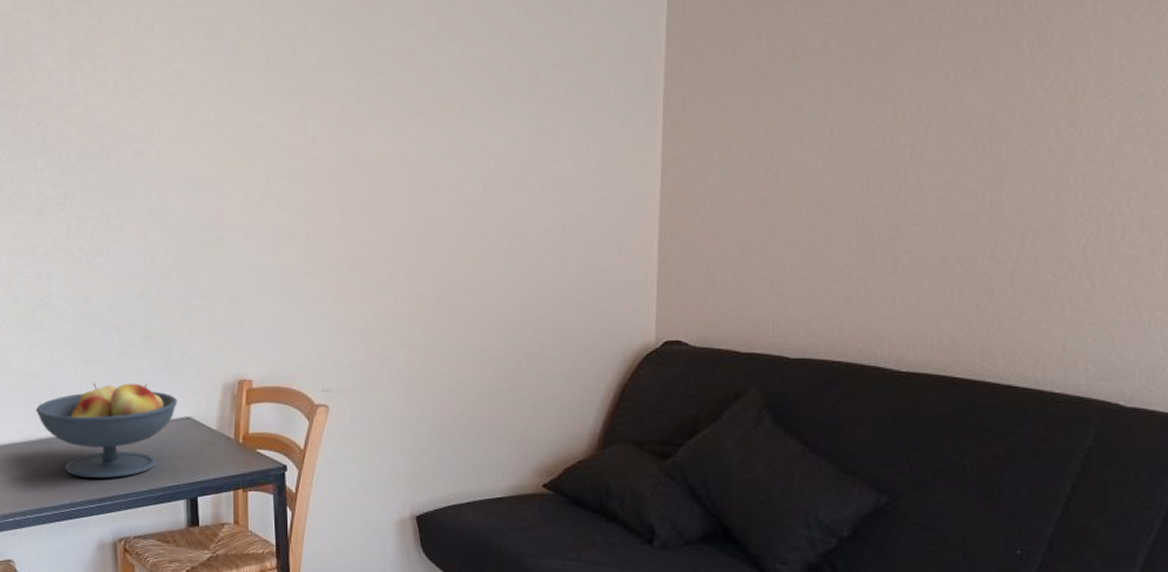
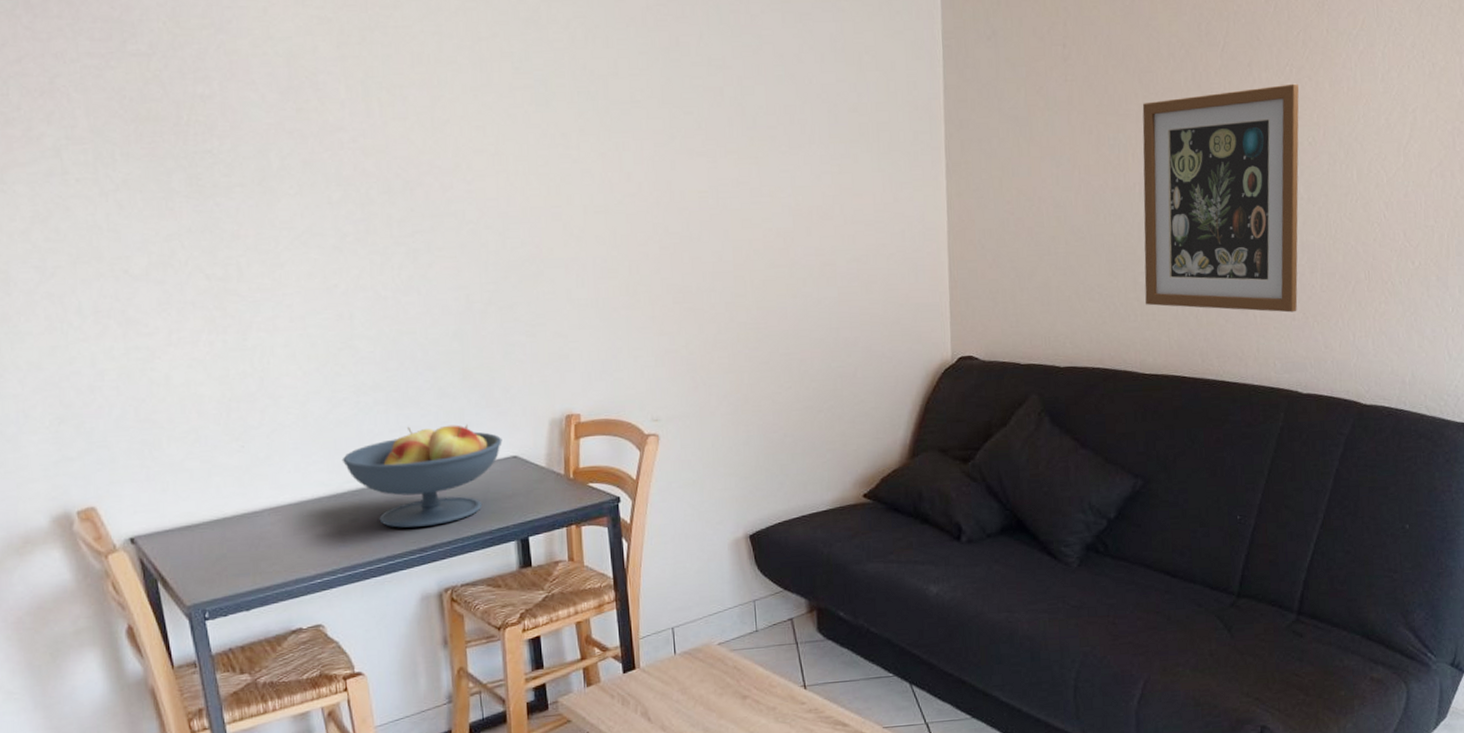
wall art: none [909,15,1153,305] -> present [1142,83,1299,313]

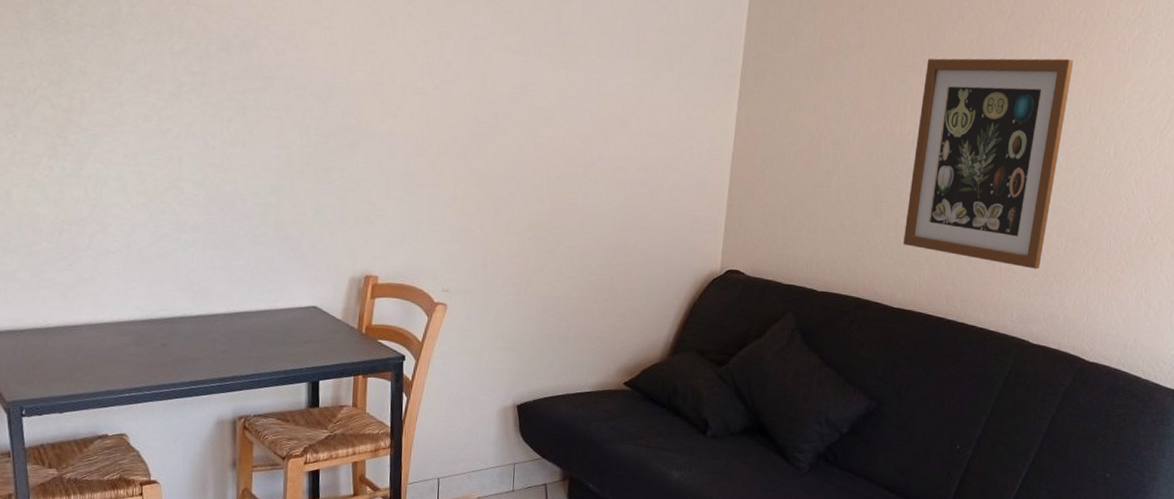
fruit bowl: present [342,424,503,528] -> none [158,267,305,359]

